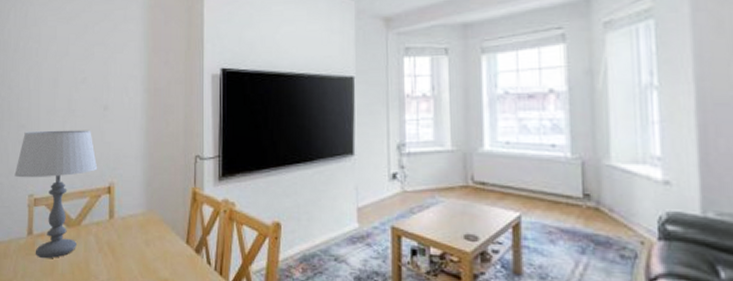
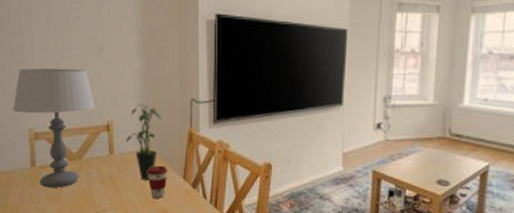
potted plant: none [126,163,165,246] -> present [125,103,162,180]
coffee cup: none [148,229,170,266] -> present [147,165,168,198]

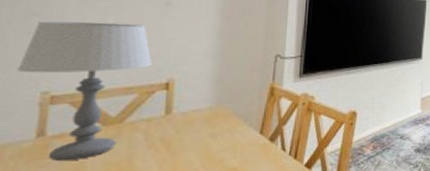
potted plant: present [125,103,162,180] -> none [189,60,240,138]
coffee cup: present [147,165,168,198] -> none [215,122,242,157]

